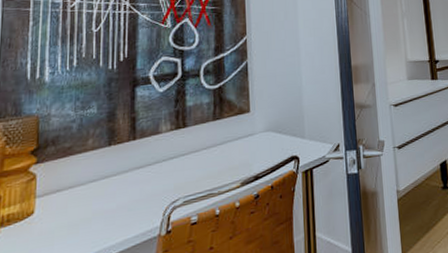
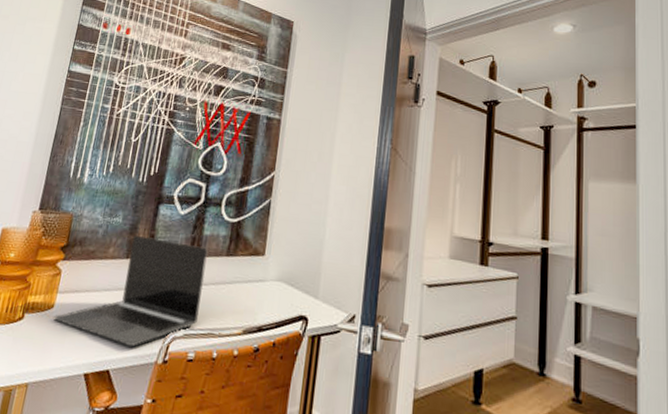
laptop: none [35,117,196,229] -> present [52,235,208,347]

